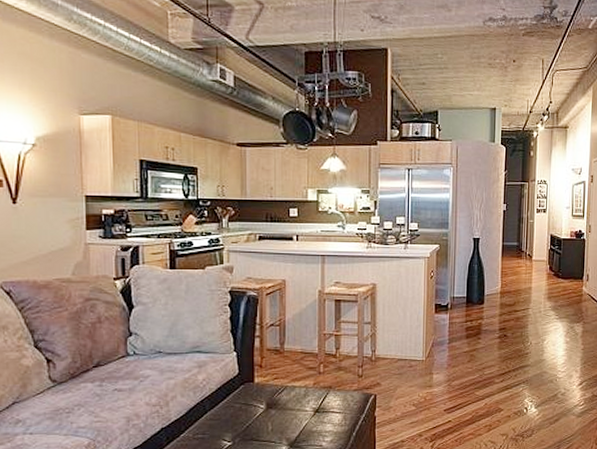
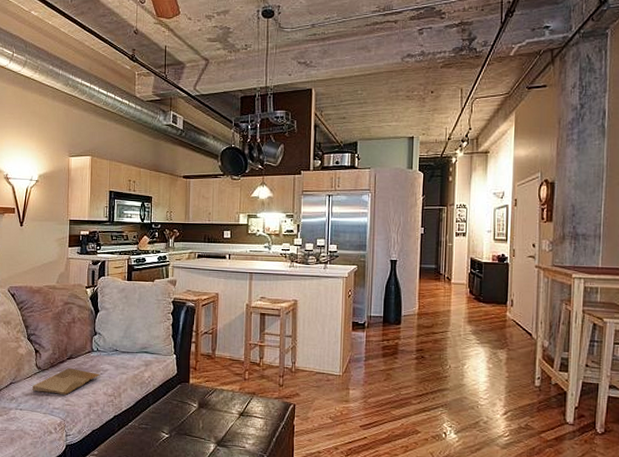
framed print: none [45,377,140,410] -> present [32,367,100,395]

